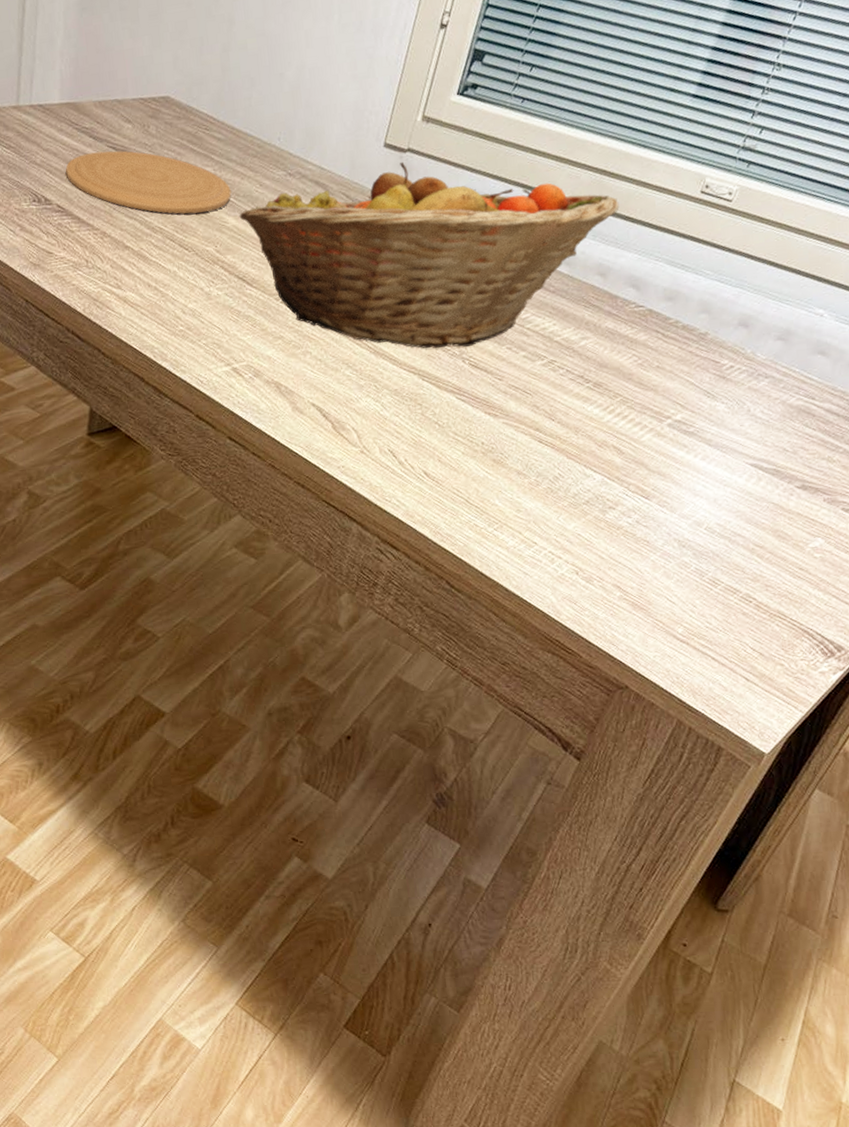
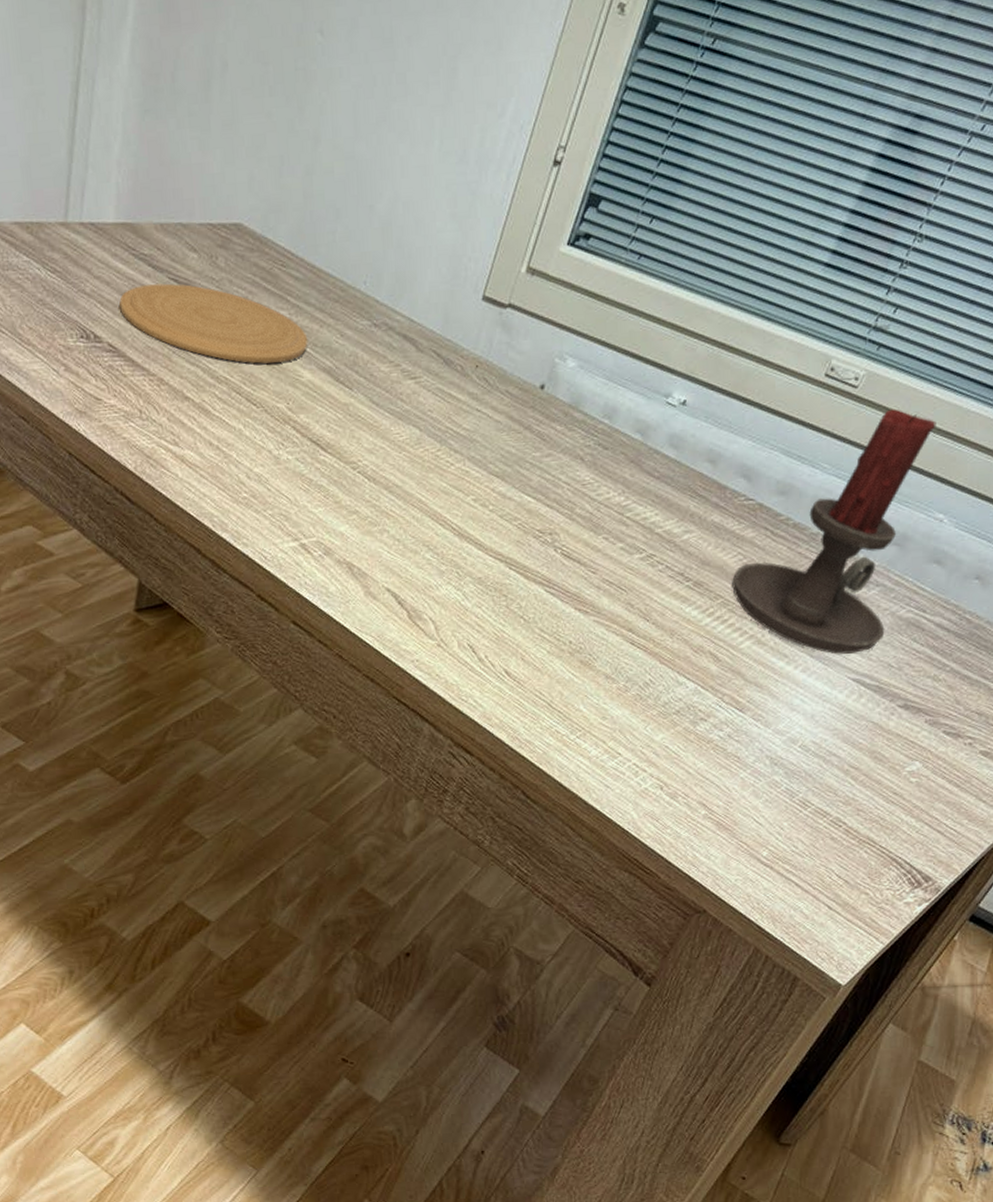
fruit basket: present [239,161,619,348] -> none [315,318,736,534]
candle holder: none [629,218,809,442] -> present [732,409,936,654]

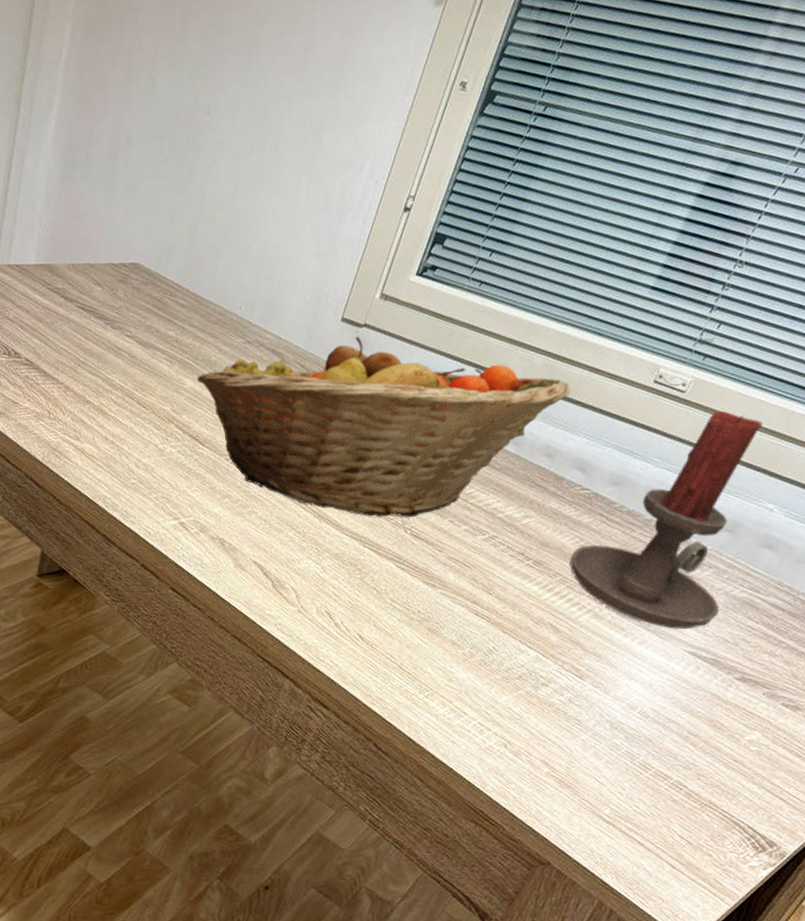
plate: present [118,283,308,364] -> none [35,311,191,374]
fruit basket: none [315,318,736,534] -> present [196,336,571,517]

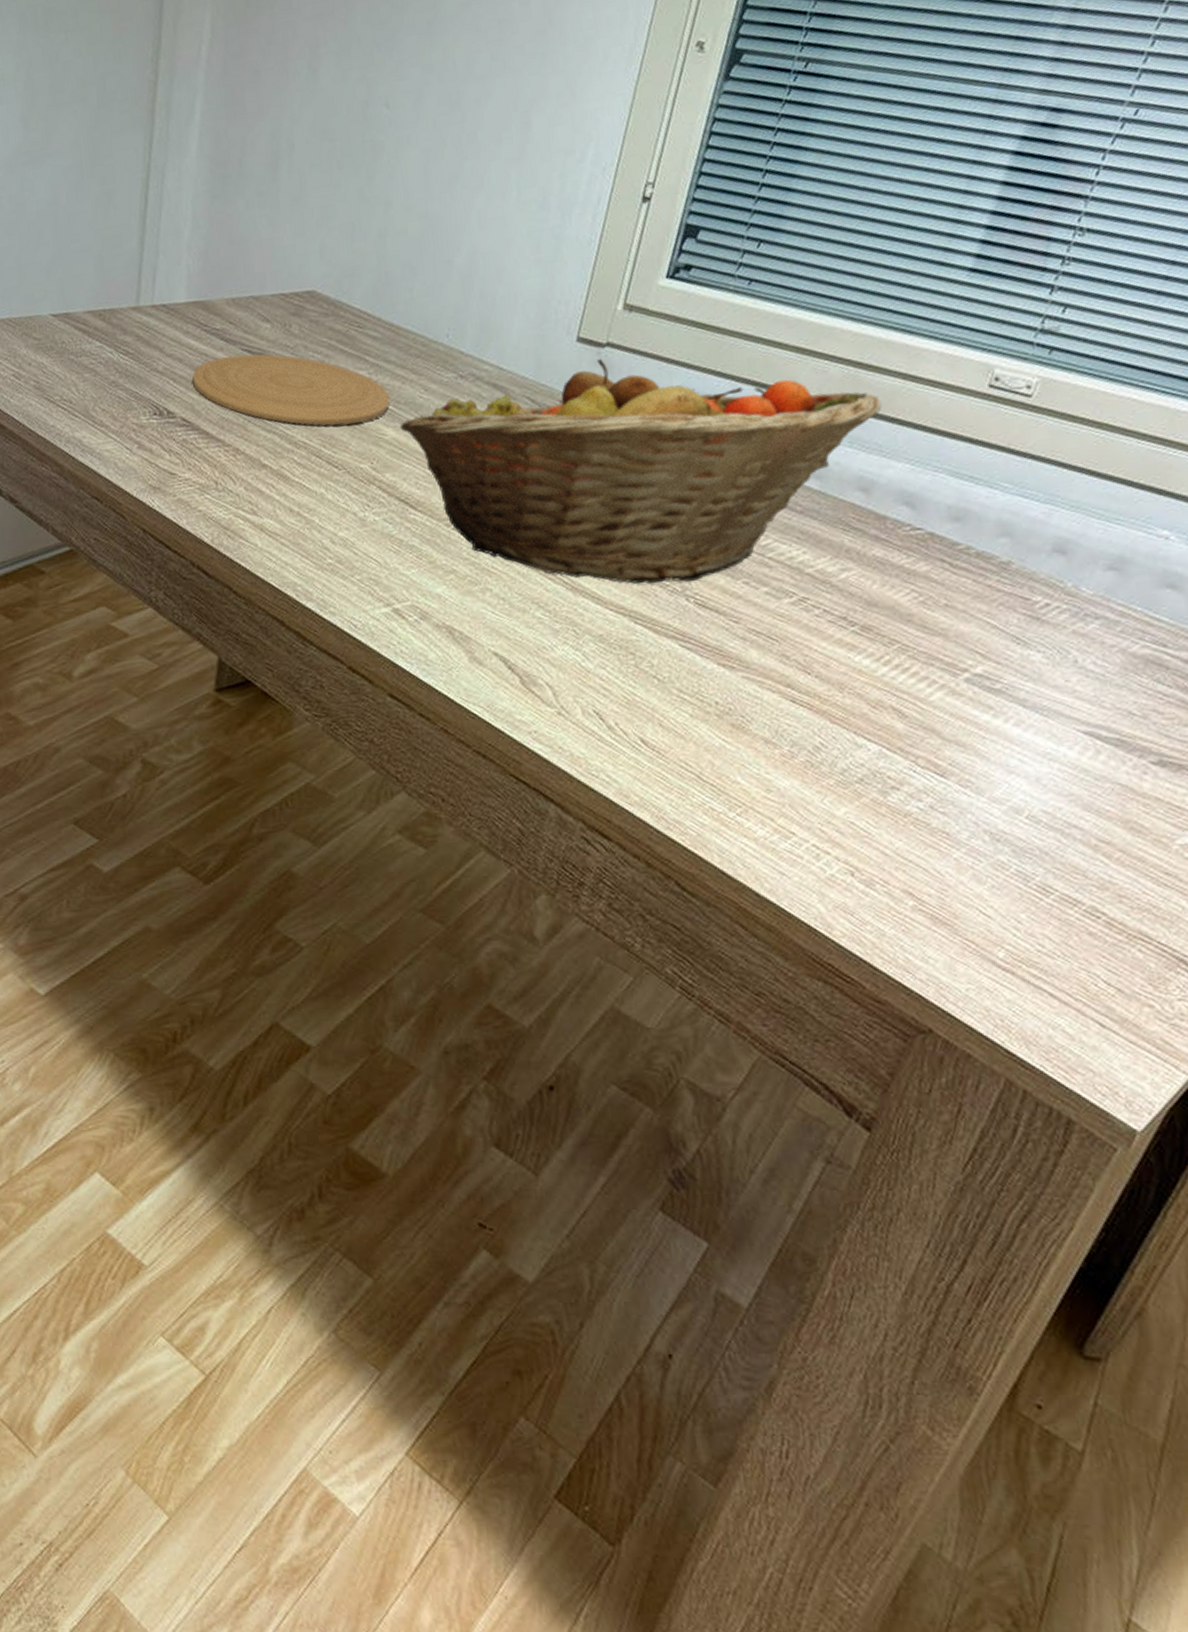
plate: none [35,311,191,374] -> present [191,354,391,426]
candle holder: present [570,411,763,629] -> none [908,416,1140,703]

